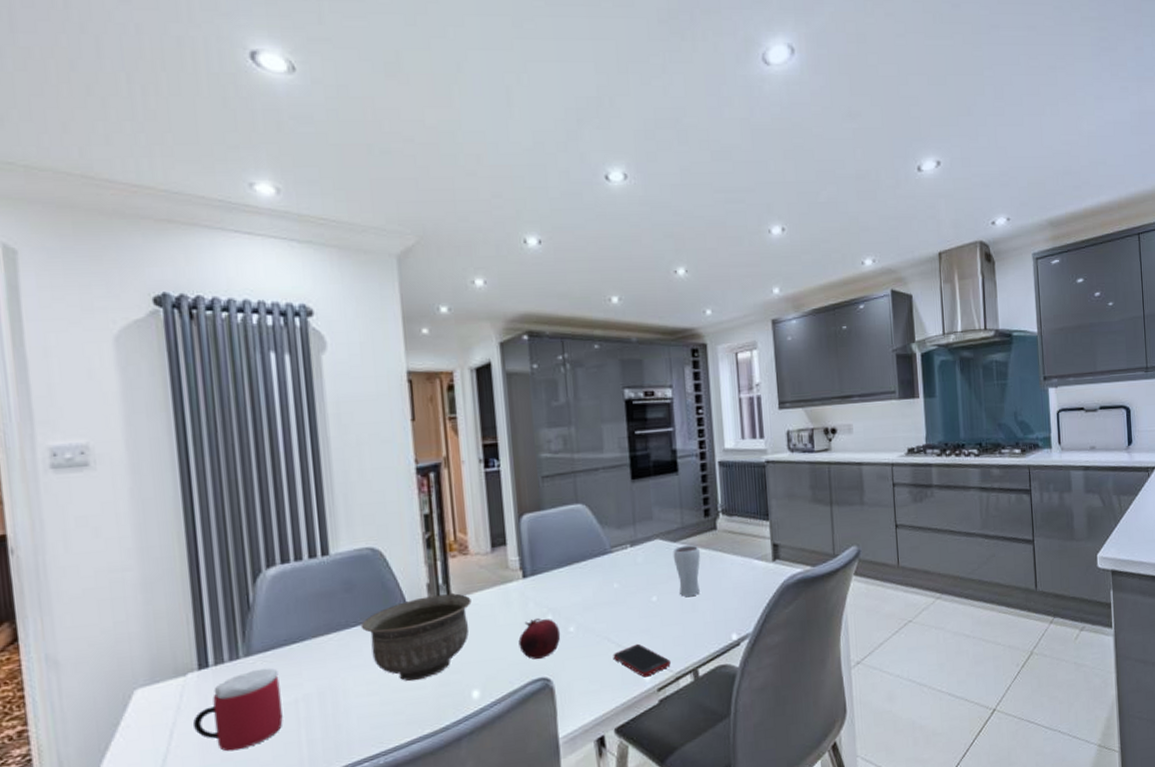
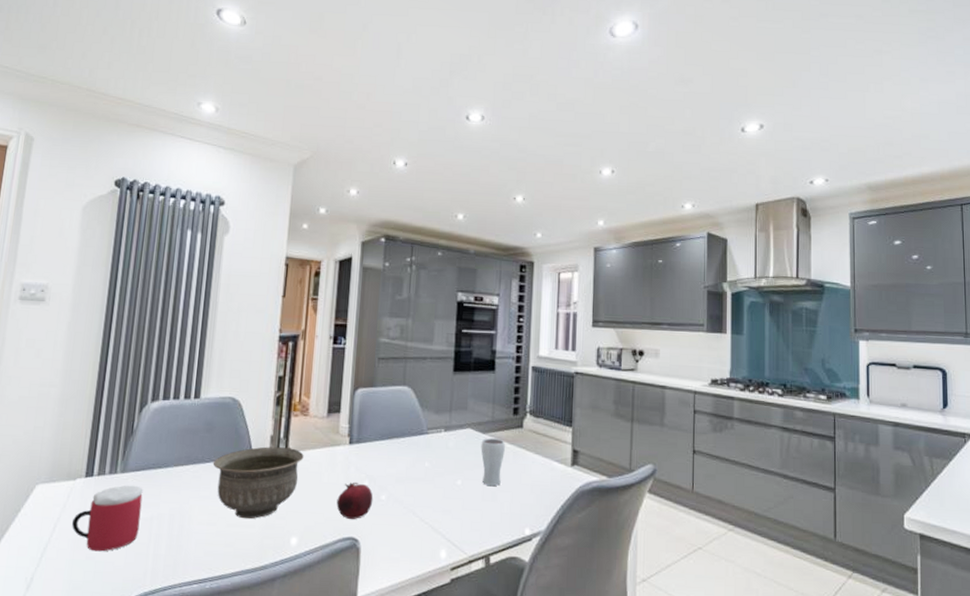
cell phone: present [613,643,671,678] -> none [415,521,466,555]

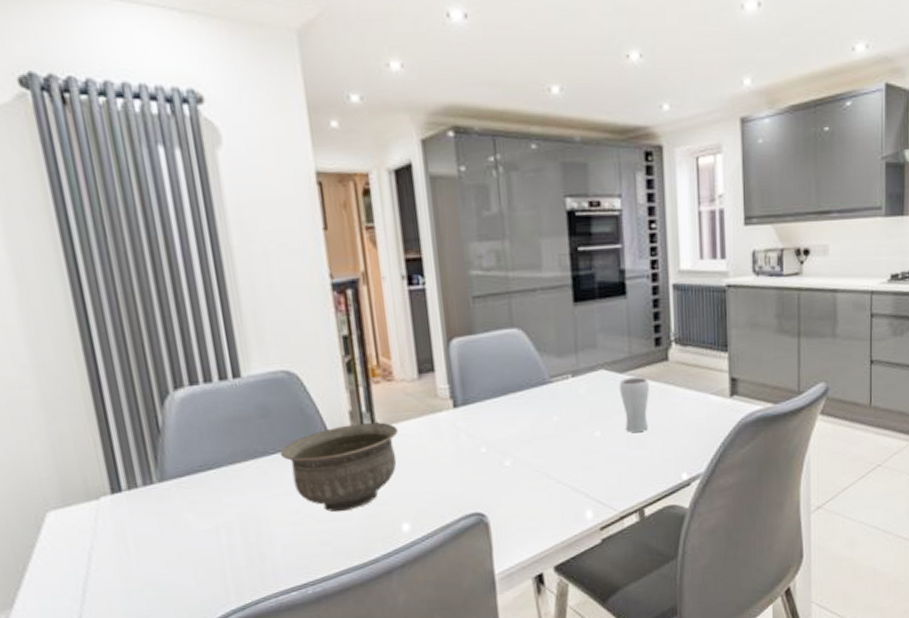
mug: present [71,485,143,552] -> none [110,494,205,577]
fruit: present [336,481,374,520] -> none [450,450,496,494]

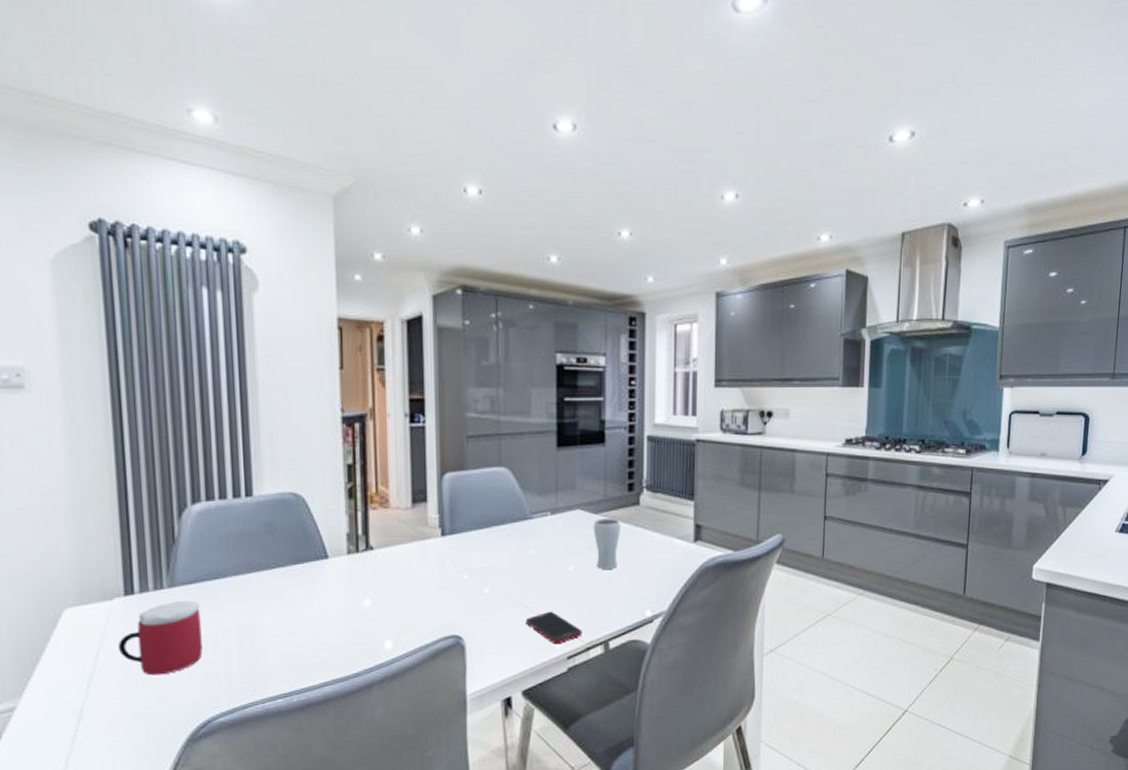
mug: none [110,494,205,577] -> present [117,600,203,676]
bowl: present [280,422,398,512] -> none [280,545,389,626]
cell phone: none [552,480,615,516] -> present [525,611,582,645]

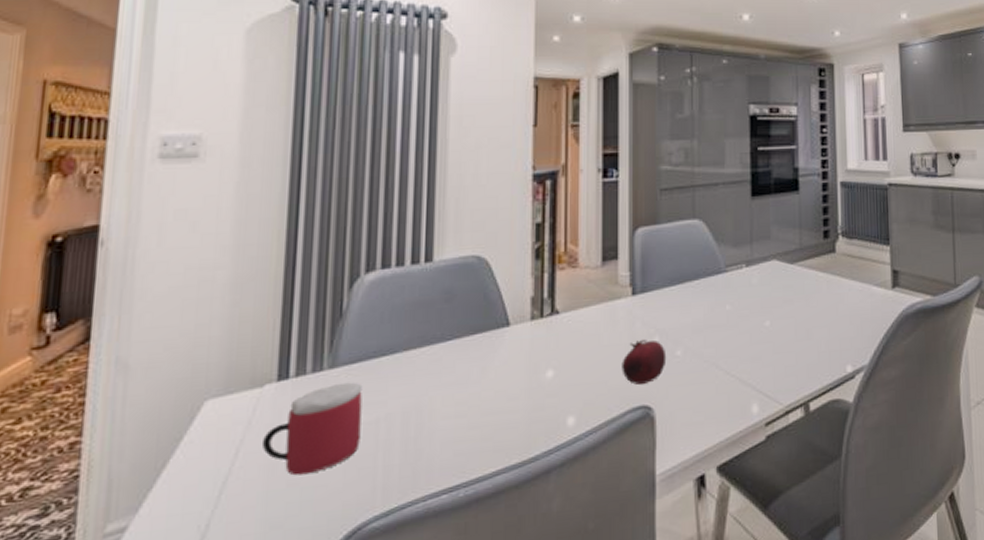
fruit: none [433,576,475,618] -> present [622,339,667,385]
cell phone: present [525,611,582,645] -> none [720,372,781,410]
drinking glass: present [593,518,620,569] -> none [789,267,817,323]

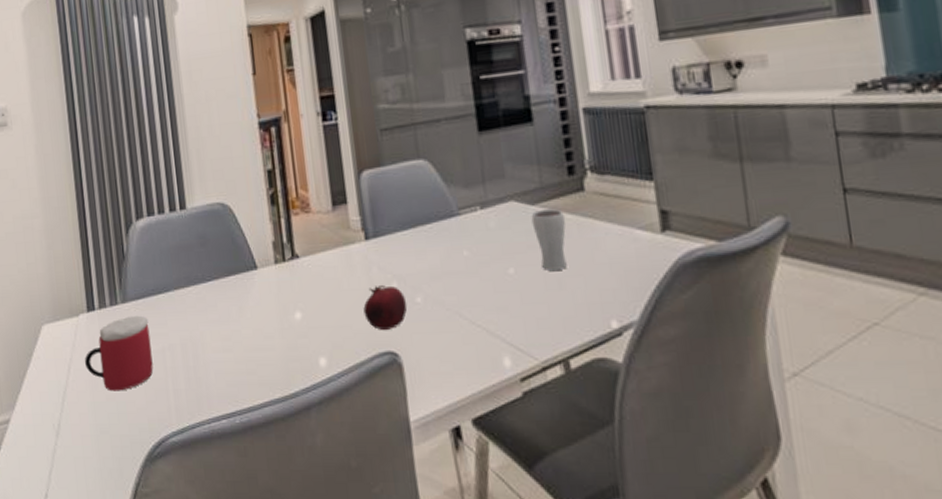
drinking glass: none [789,267,817,323] -> present [531,209,567,271]

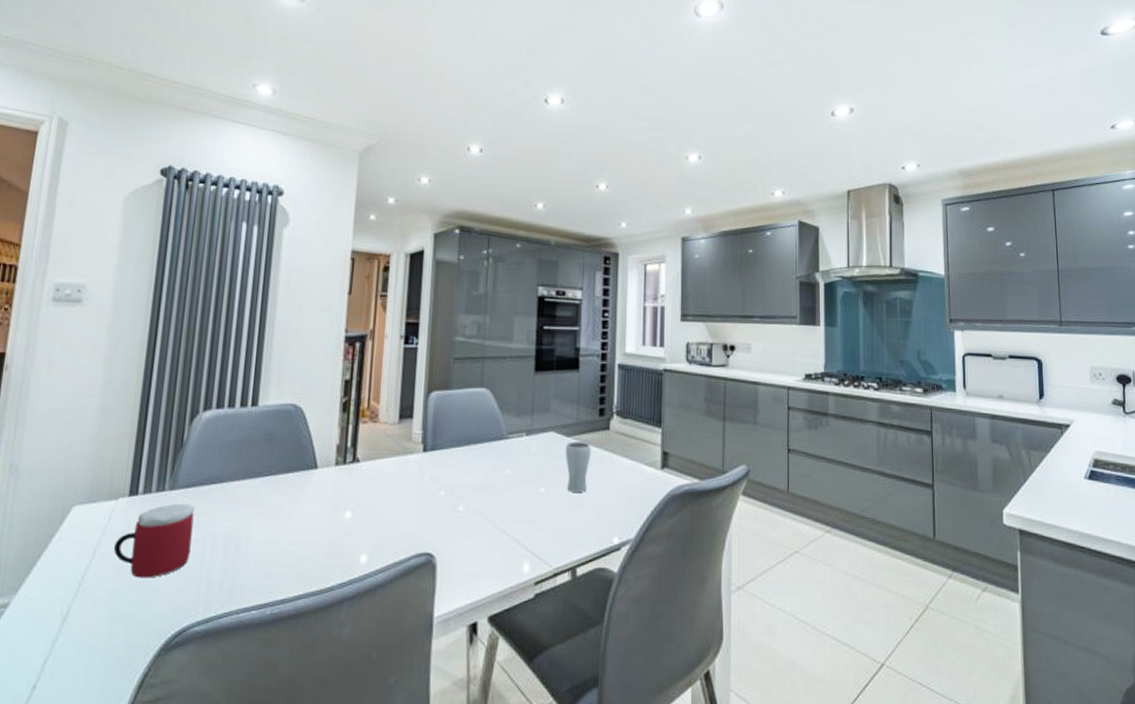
fruit: present [363,284,408,331] -> none [410,492,450,534]

